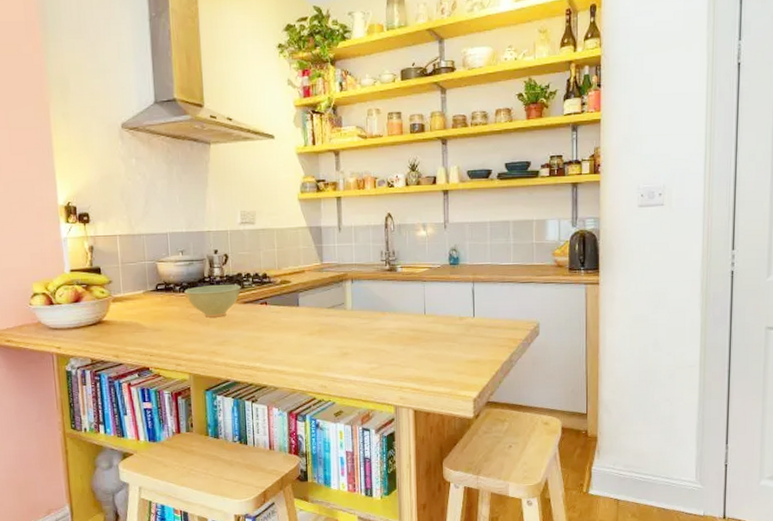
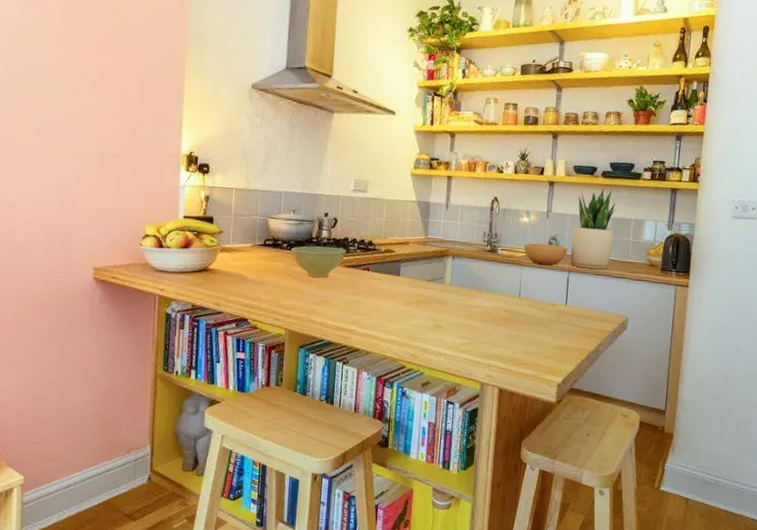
bowl: none [424,256,470,278] -> present [524,243,568,265]
planter: none [472,191,517,277] -> present [570,188,617,270]

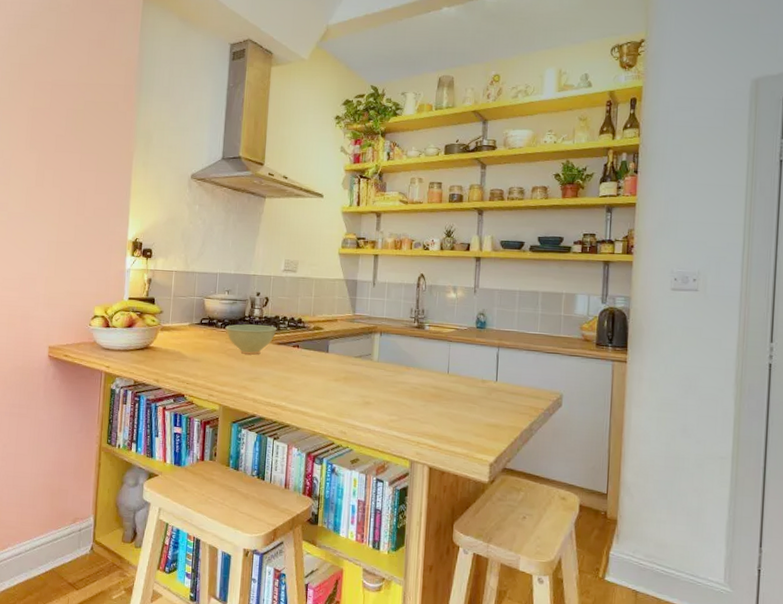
bowl: present [524,243,568,265] -> none [452,319,497,341]
planter: present [570,188,617,270] -> none [499,262,547,345]

